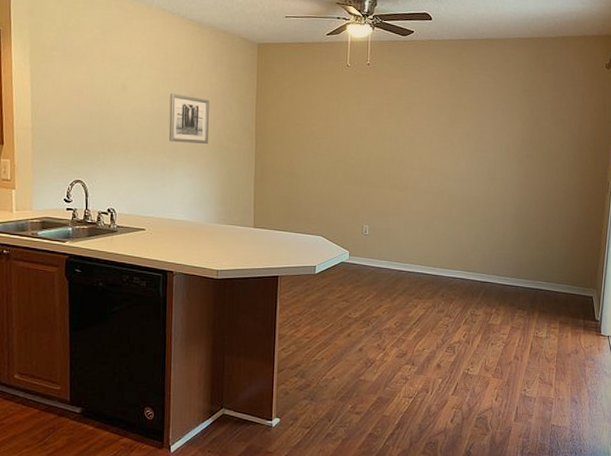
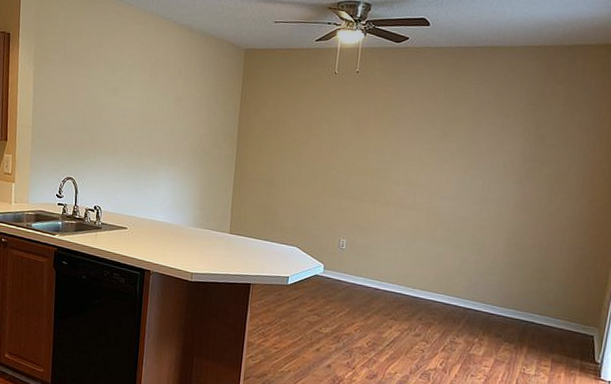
wall art: present [168,93,209,144] -> none [154,97,195,148]

